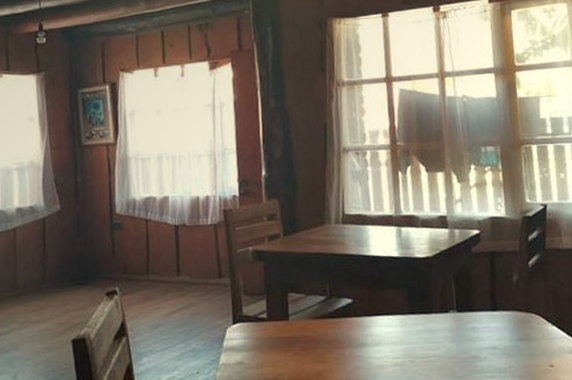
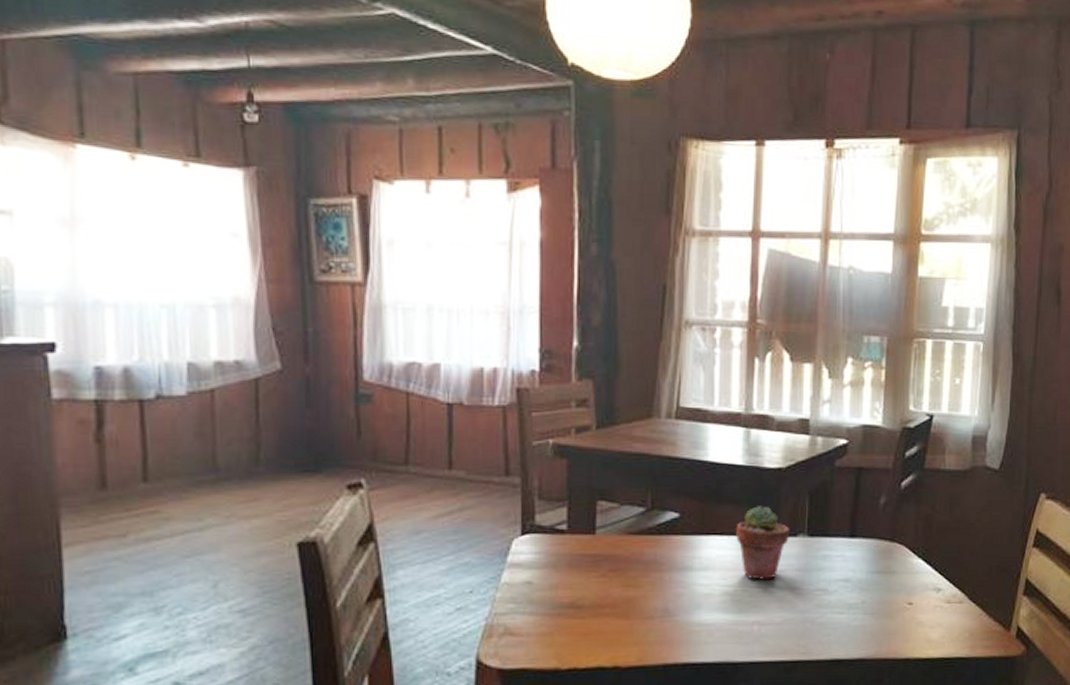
potted succulent: none [398,289,443,351] -> present [736,506,790,580]

